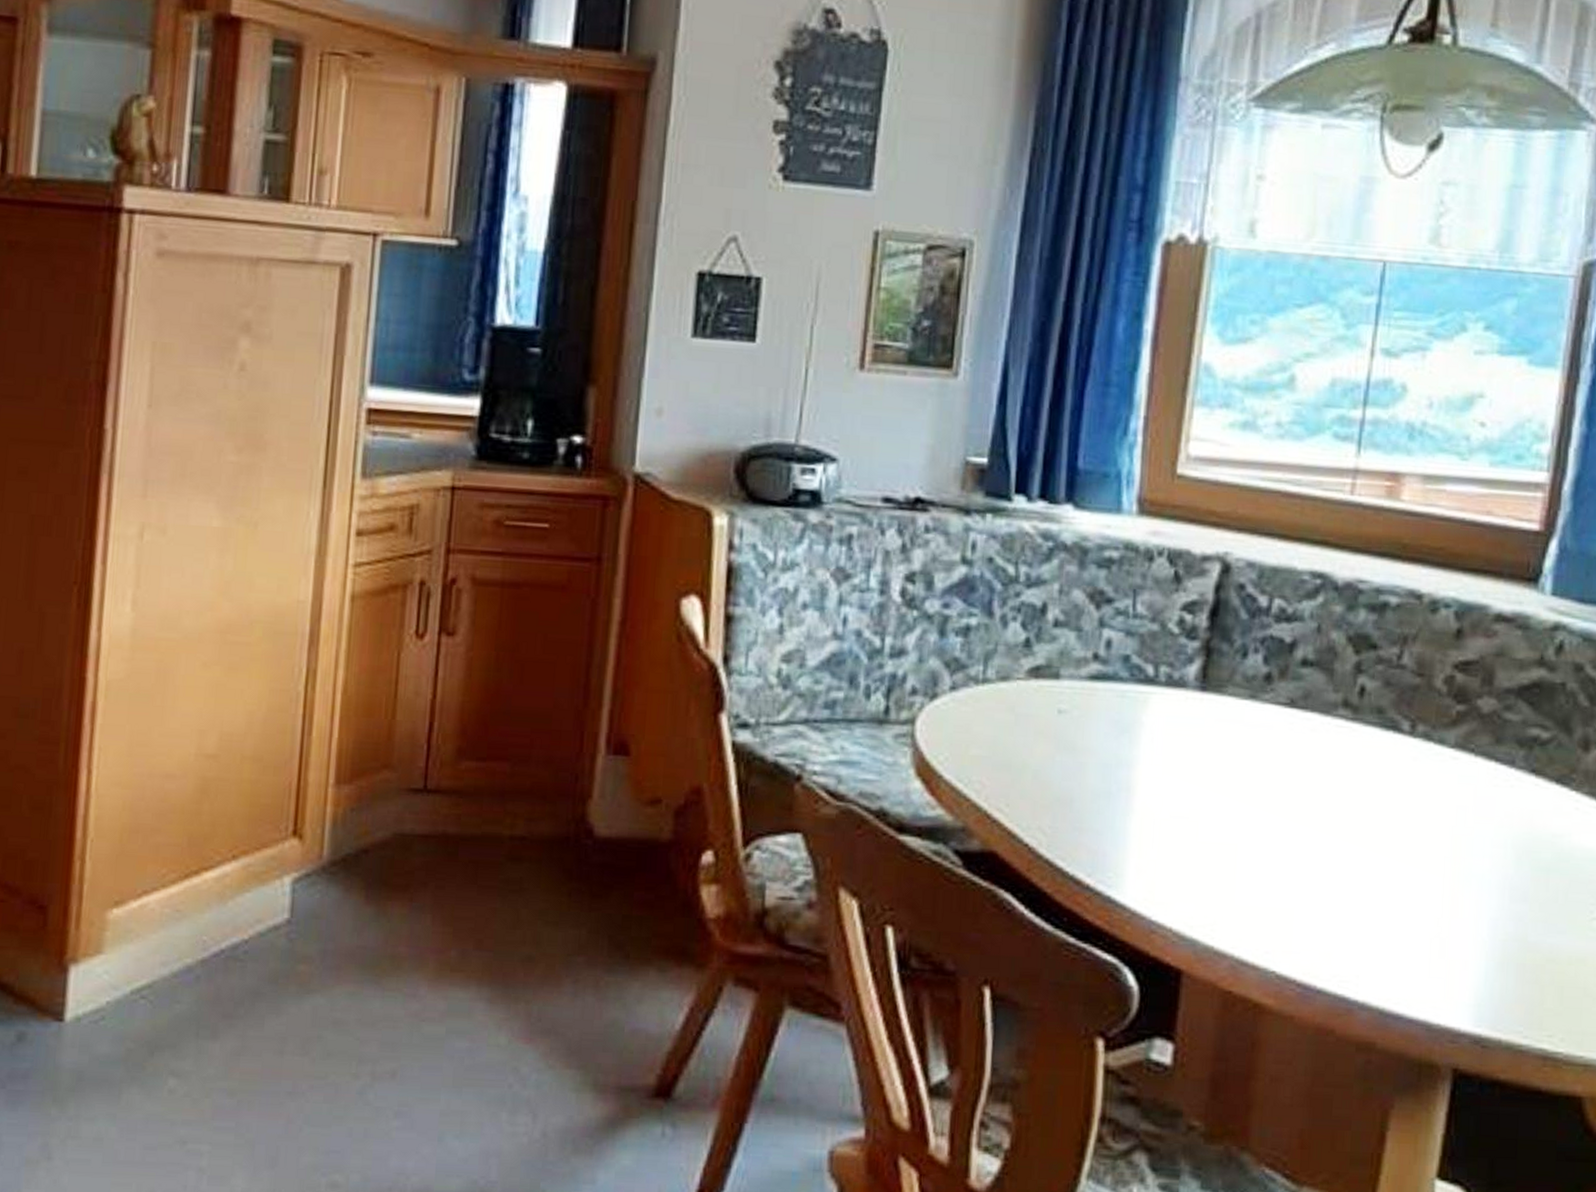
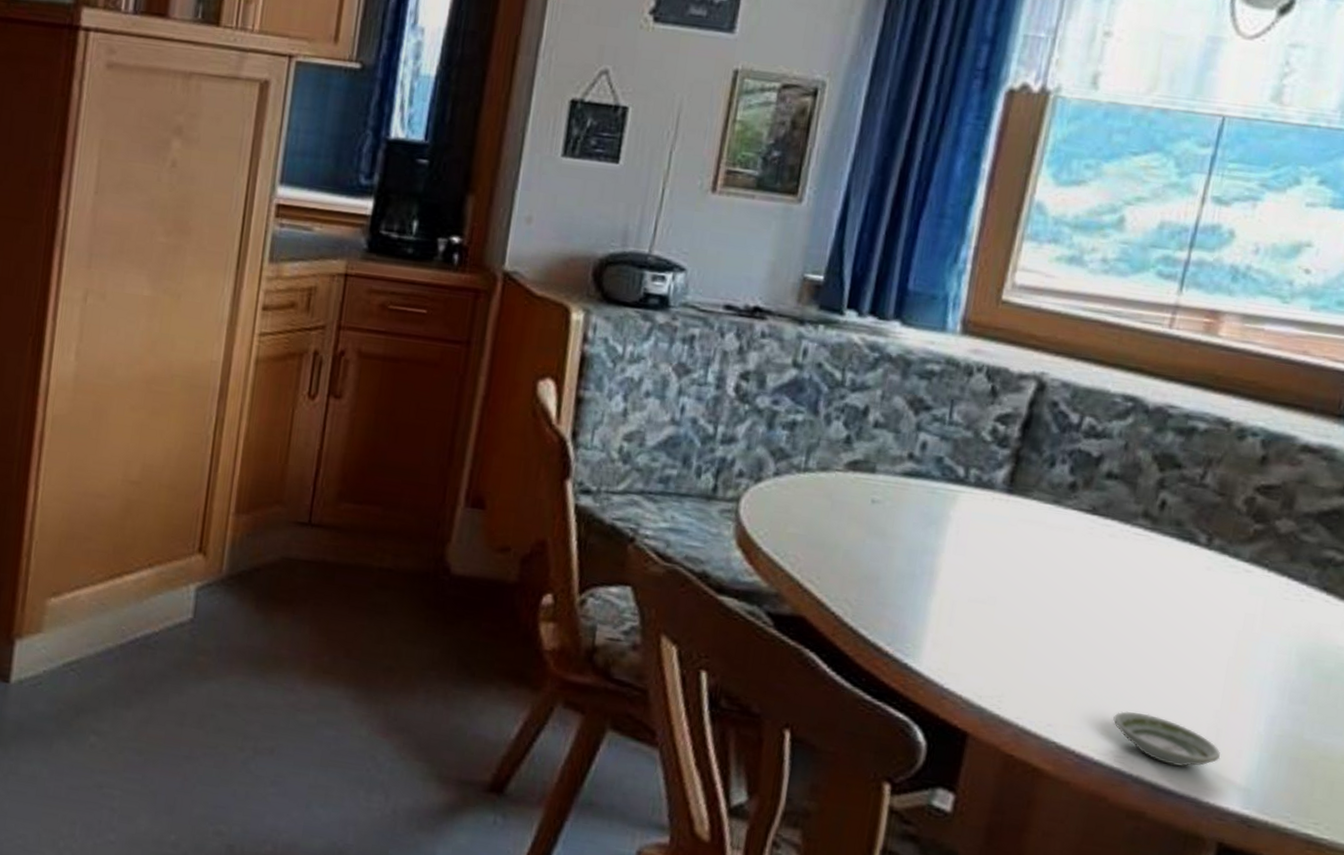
saucer: none [1333,928,1447,987] -> present [1113,711,1221,767]

